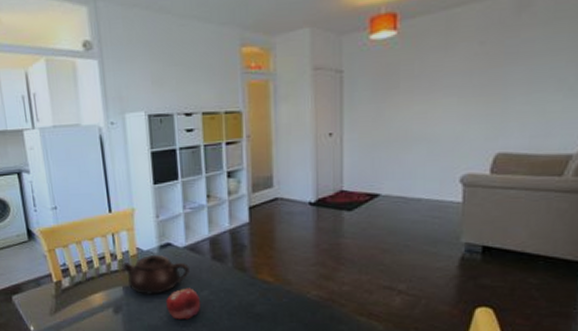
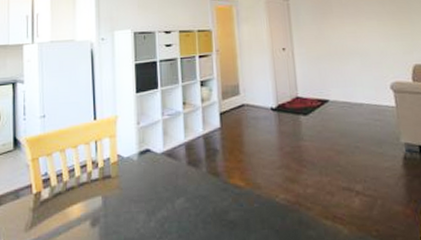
teapot: present [122,255,191,294] -> none [102,162,168,204]
fruit: present [166,288,201,320] -> none [143,195,177,231]

